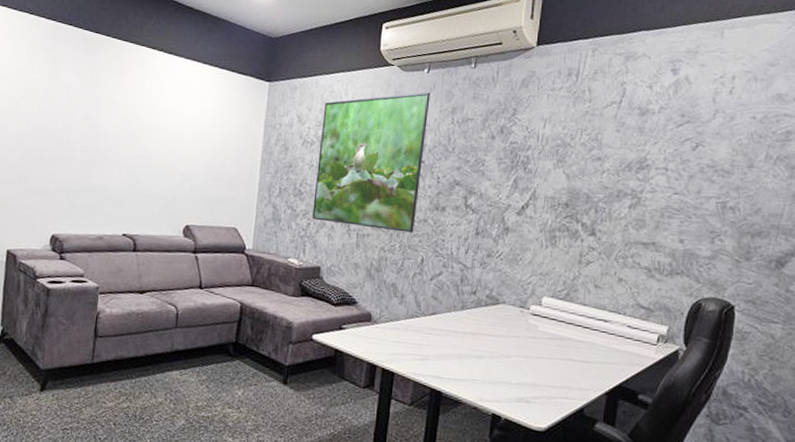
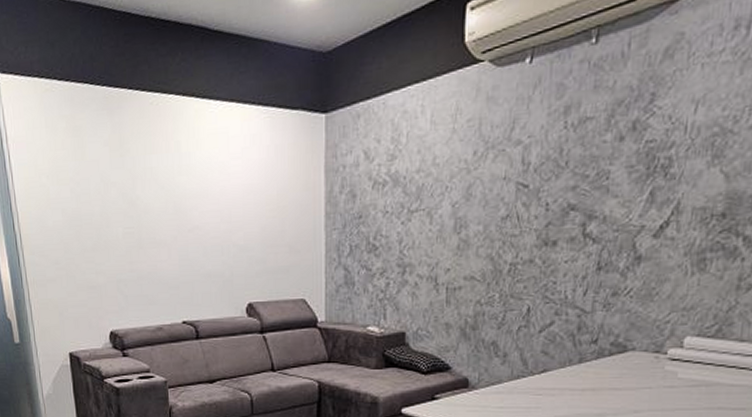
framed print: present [312,92,431,233] -> none [391,90,535,279]

